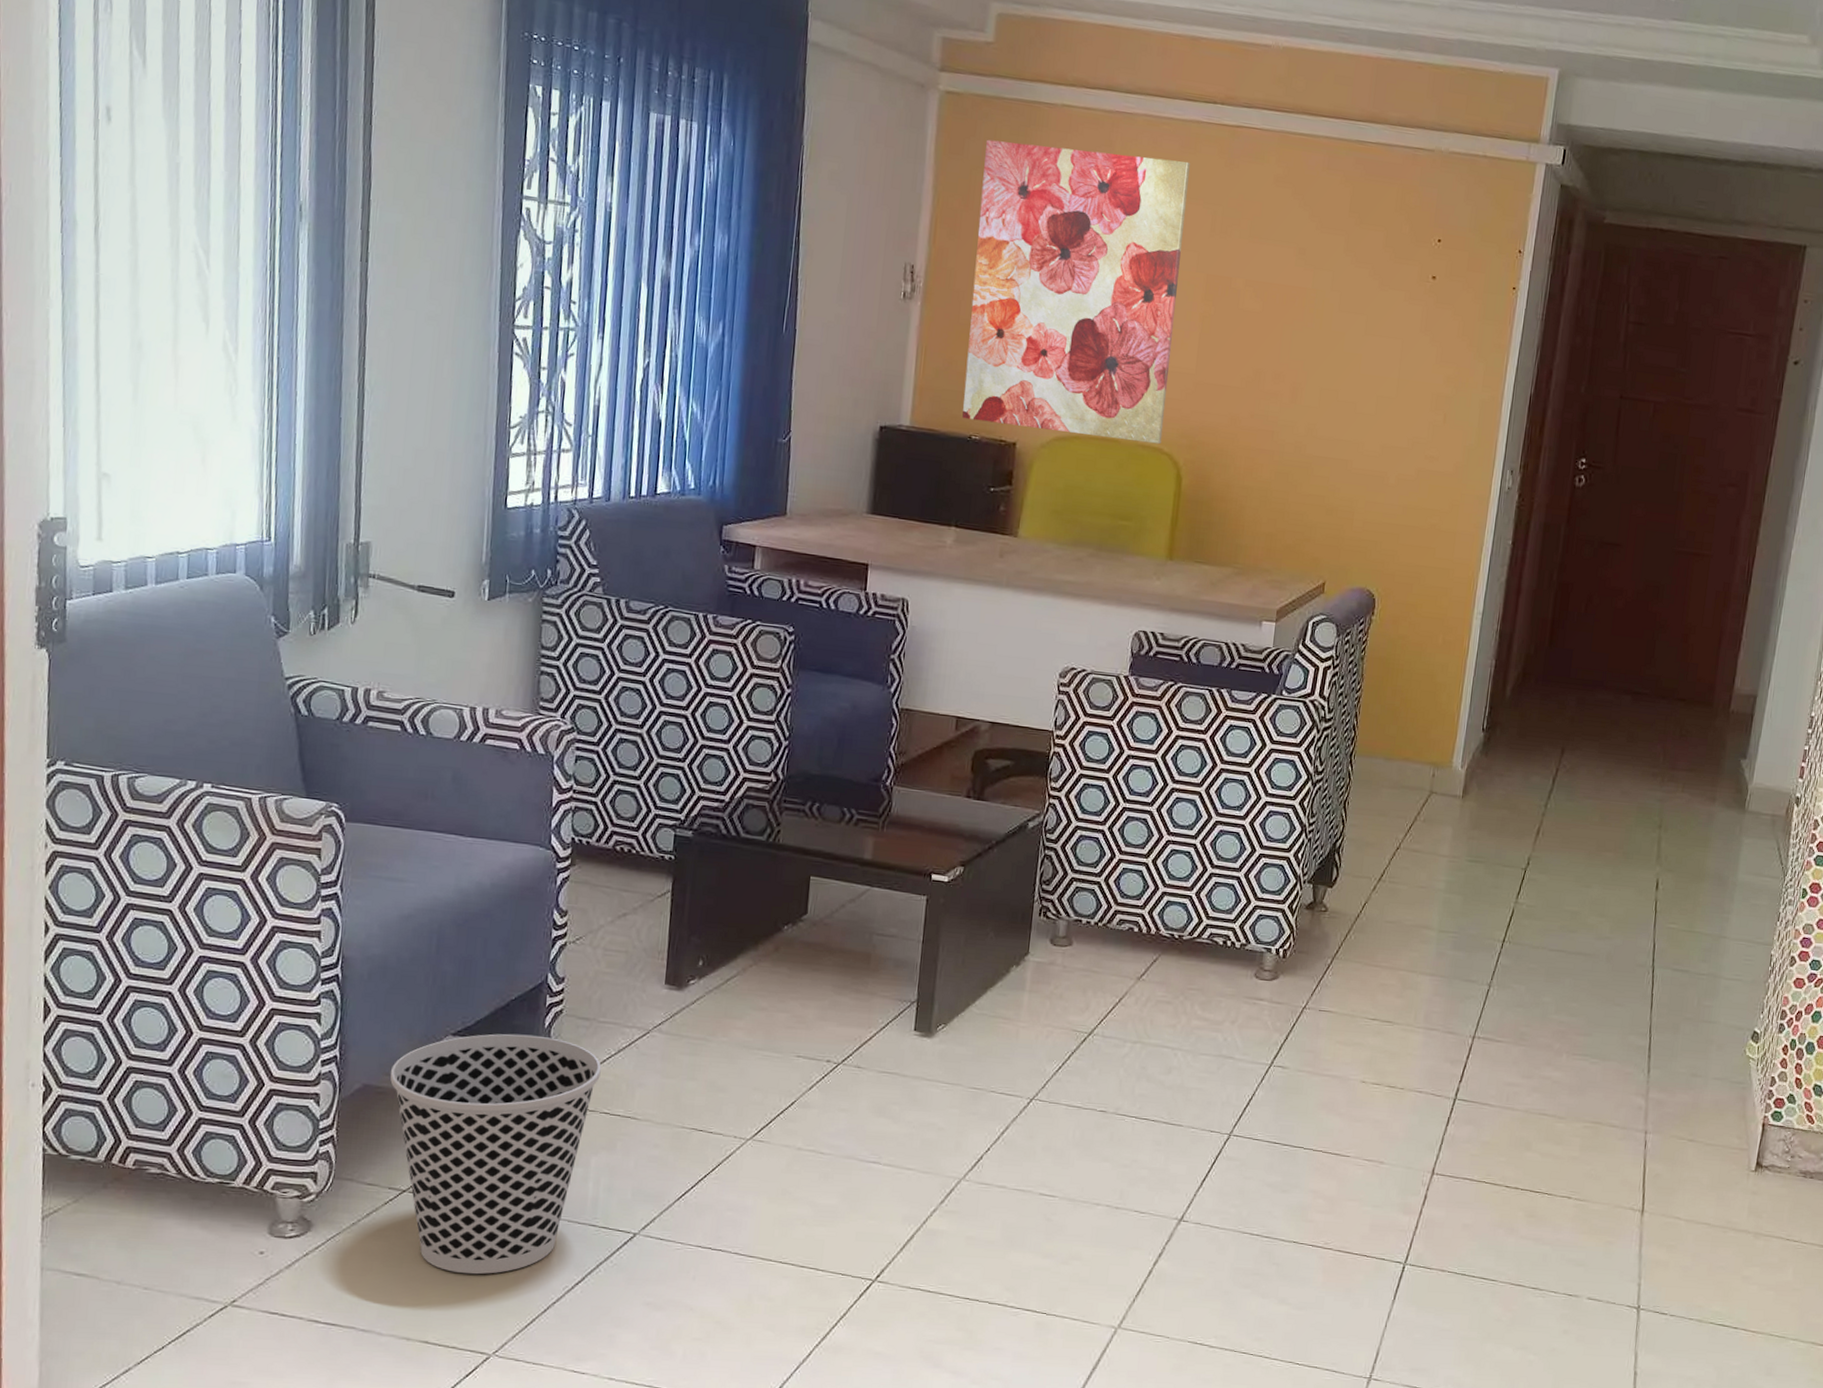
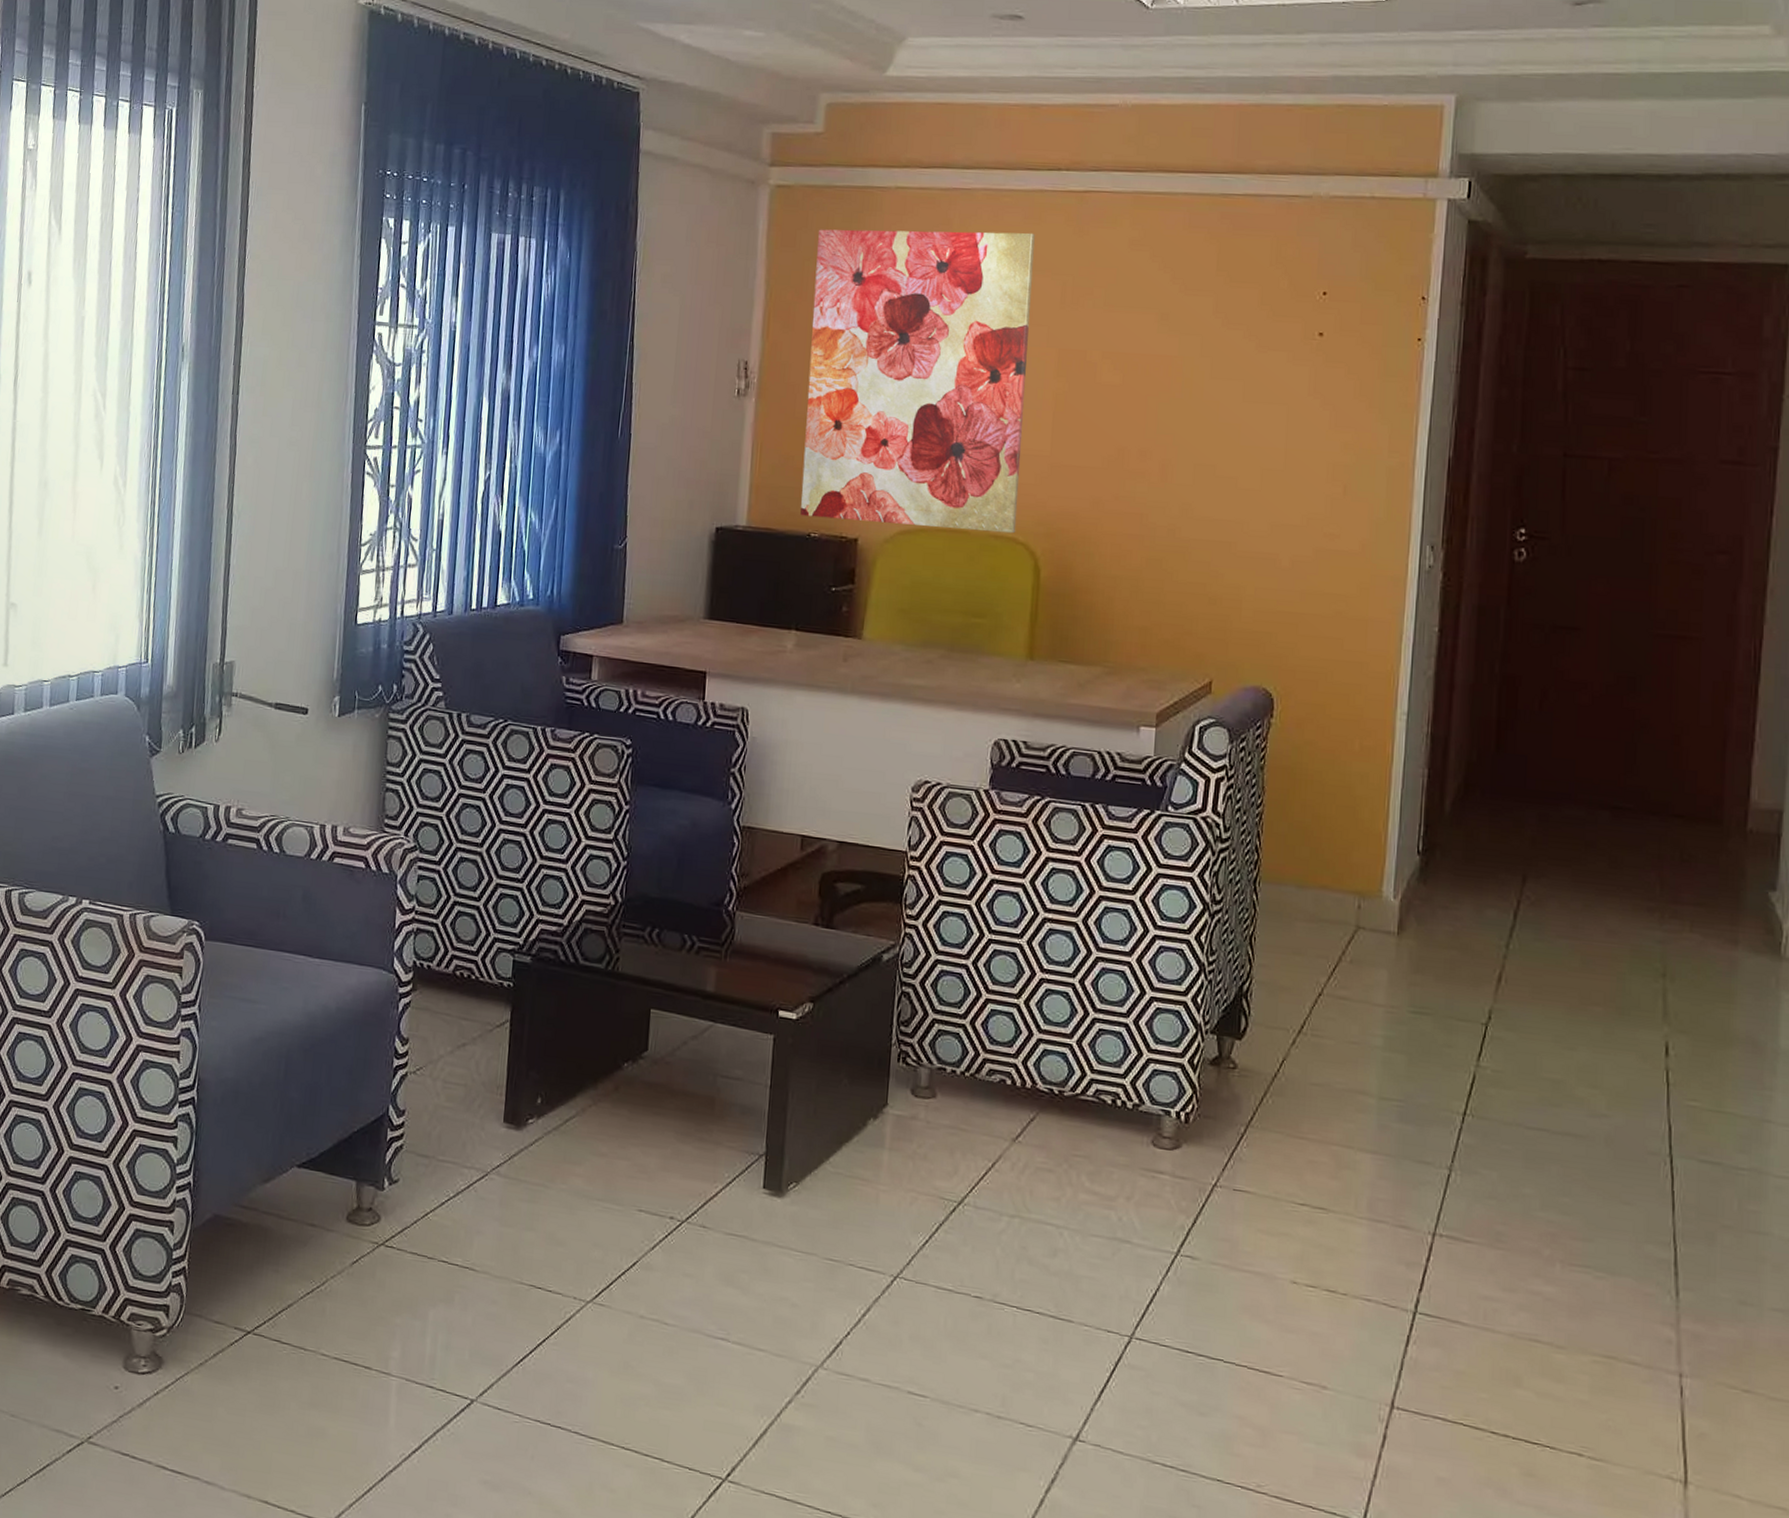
wastebasket: present [390,1033,601,1275] -> none [238,1167,440,1432]

